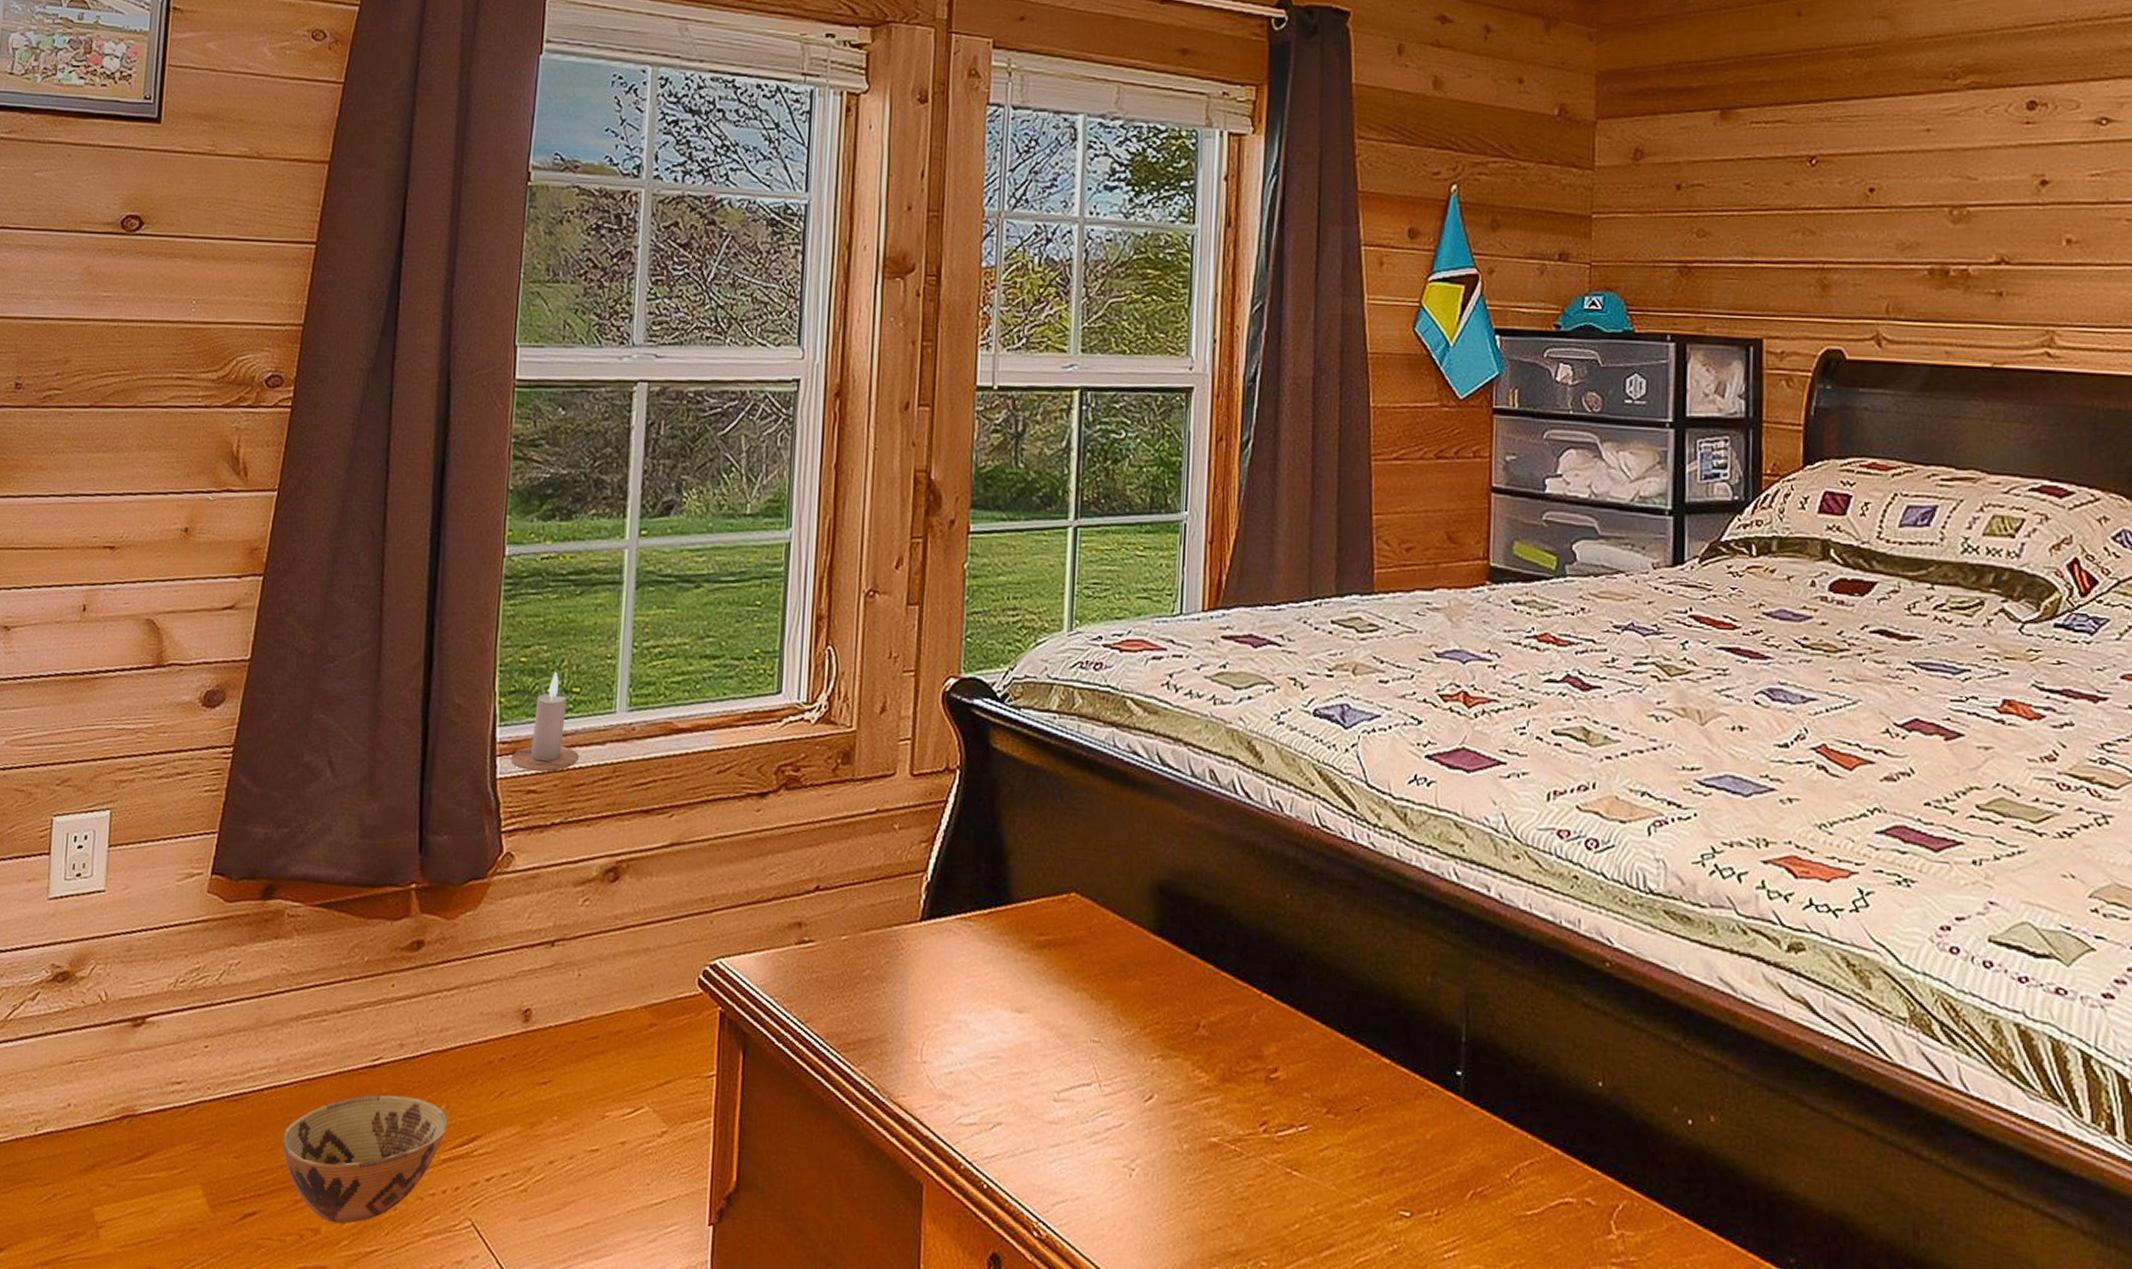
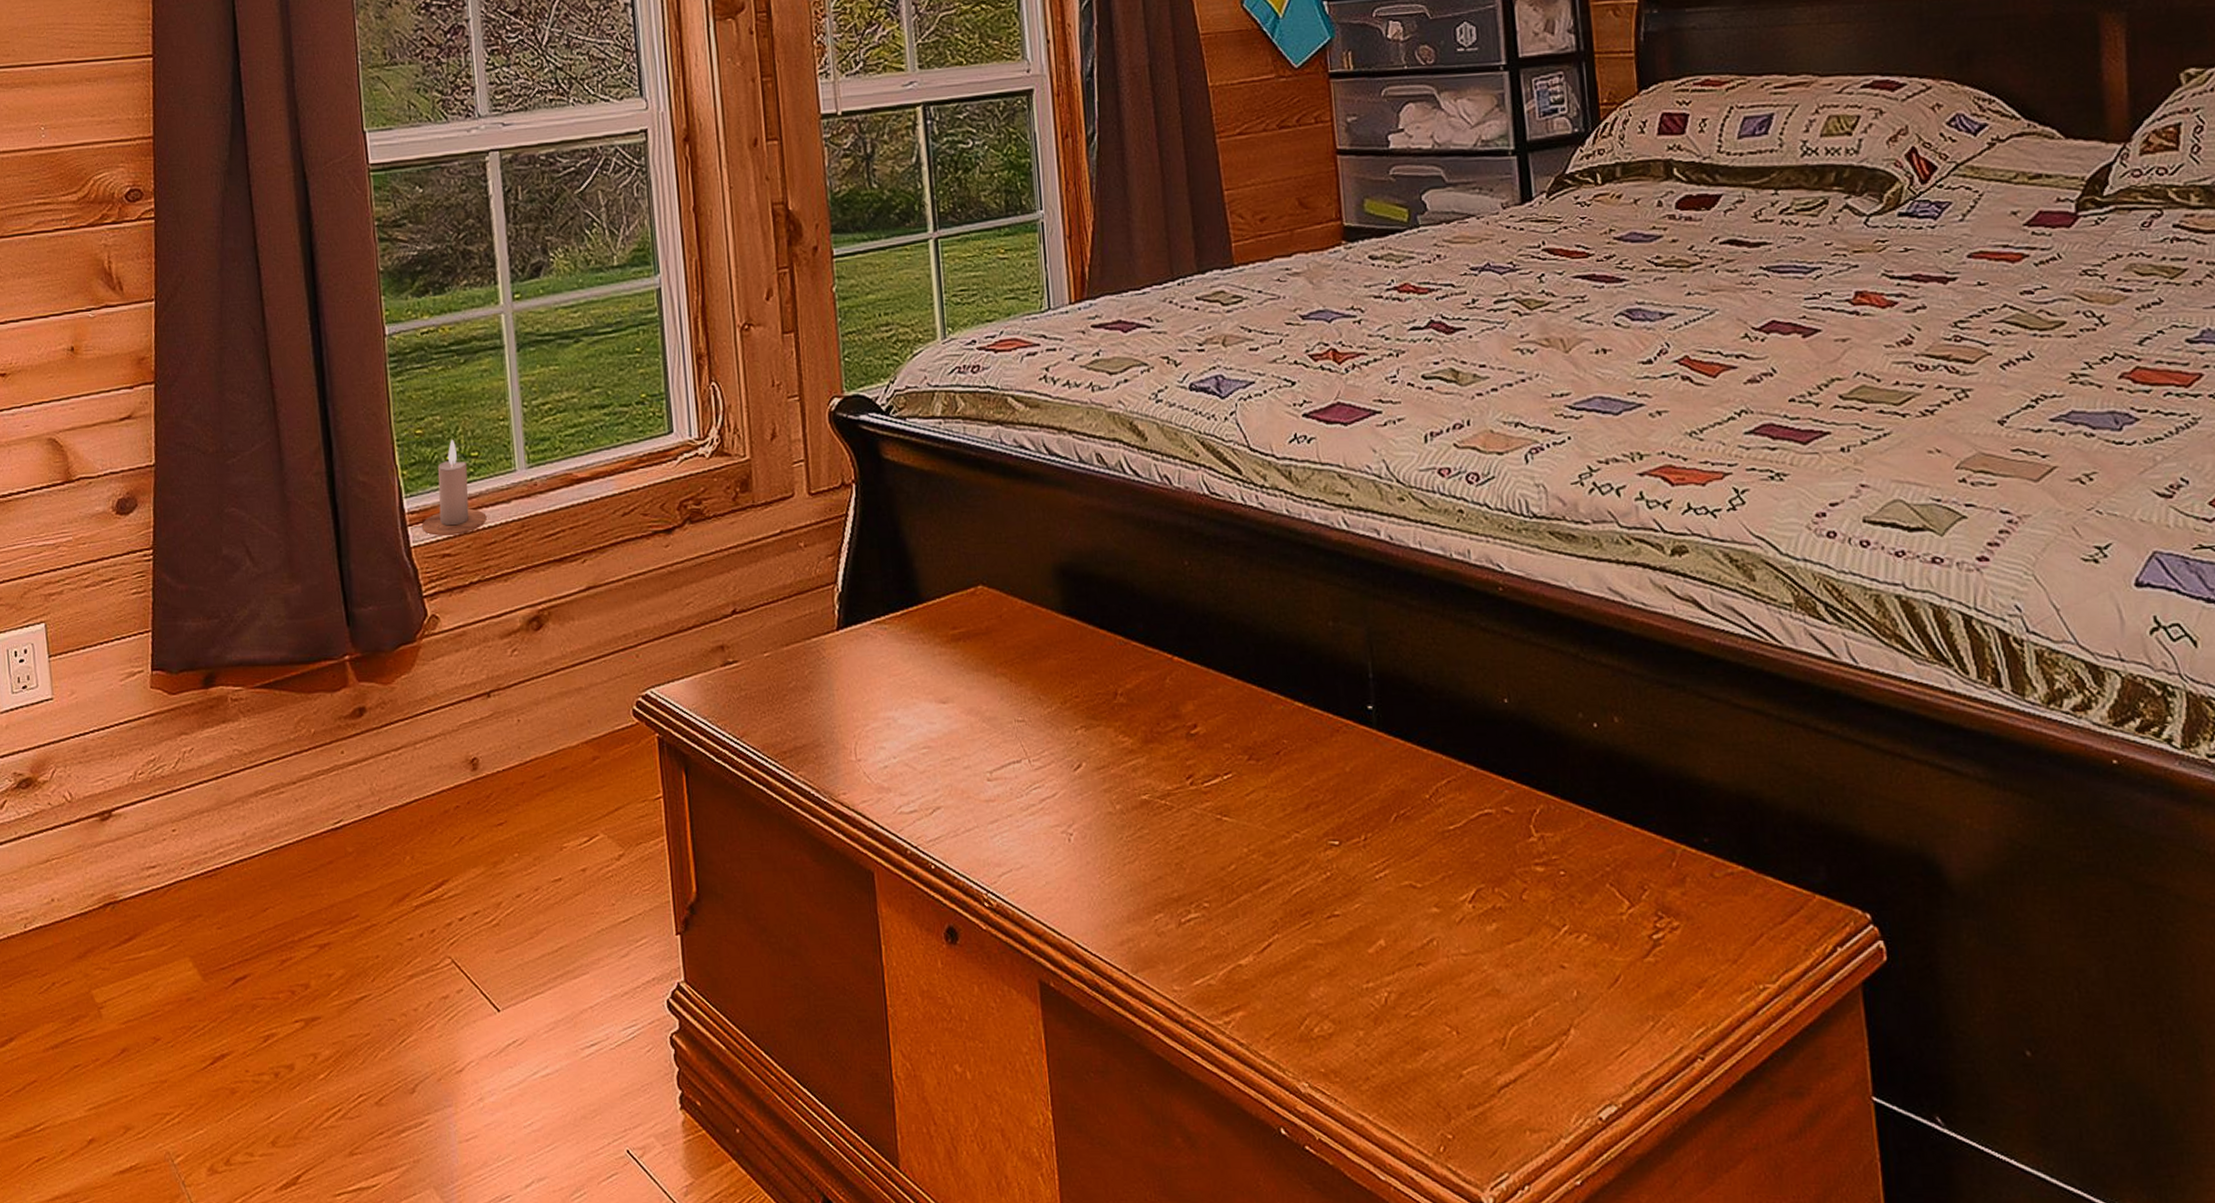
woven basket: present [282,1094,448,1224] -> none [260,852,415,977]

